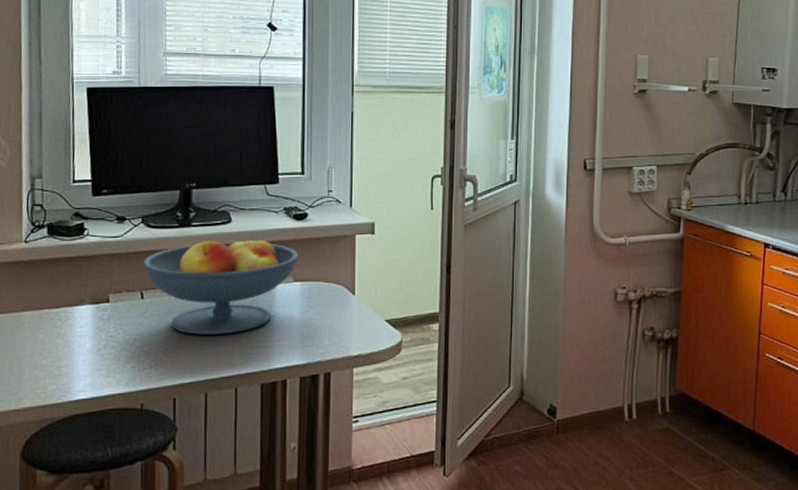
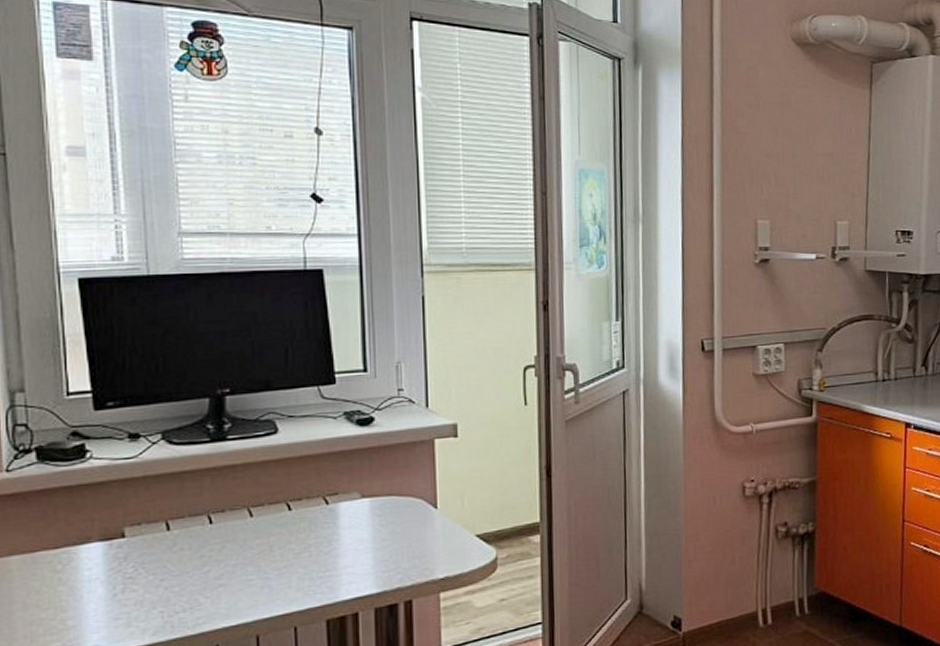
fruit bowl: present [142,234,299,335] -> none [165,445,366,569]

